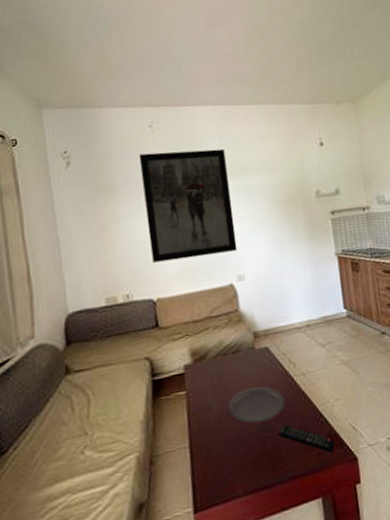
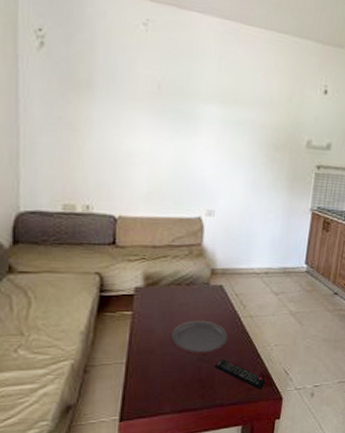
wall art: present [139,148,238,263] -> none [120,53,222,185]

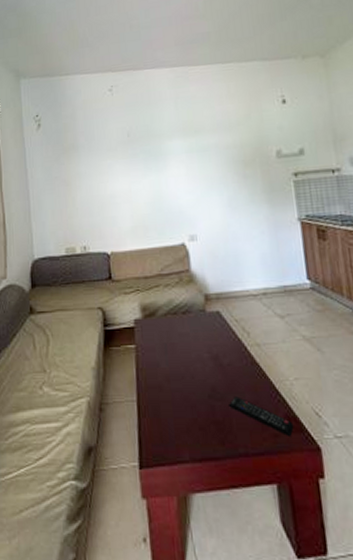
plate: present [170,320,229,354] -> none [175,351,239,391]

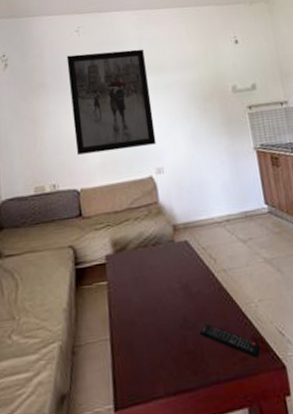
wall art: none [99,109,190,218] -> present [66,49,157,155]

